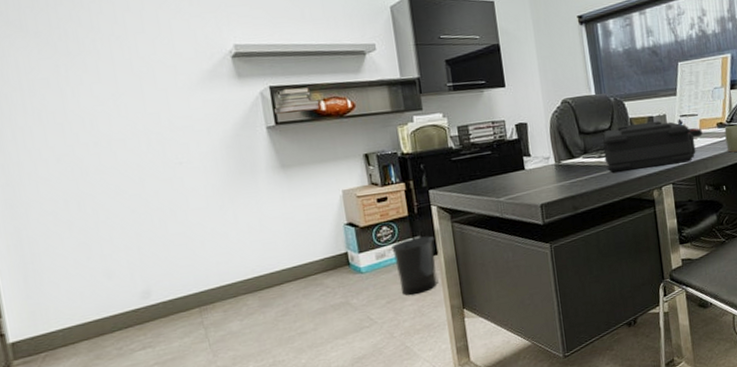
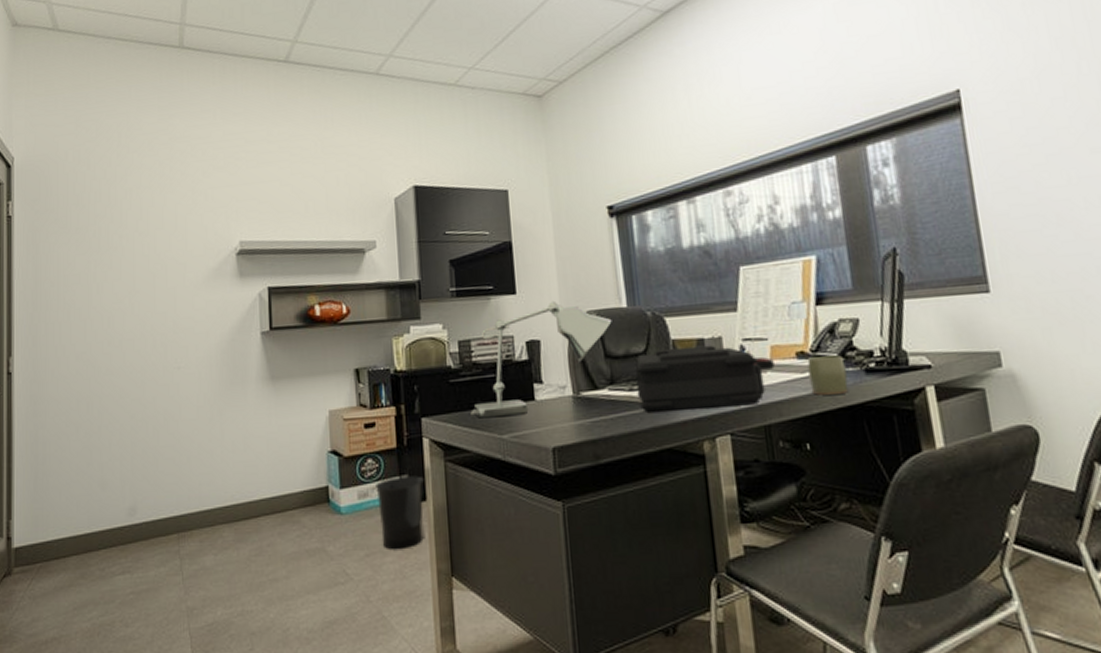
books: present [274,87,322,114] -> none [270,289,316,318]
desk lamp: none [471,91,584,187] -> present [470,300,612,419]

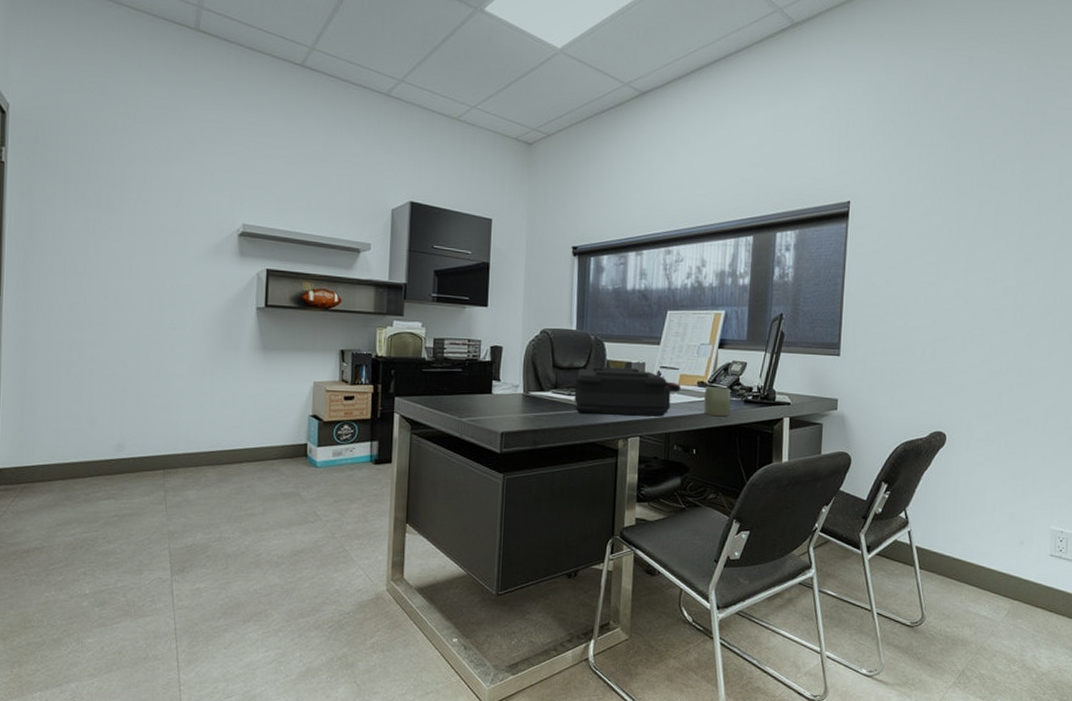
waste bin: present [376,475,425,549] -> none [349,442,392,499]
desk lamp: present [470,300,612,419] -> none [437,316,563,404]

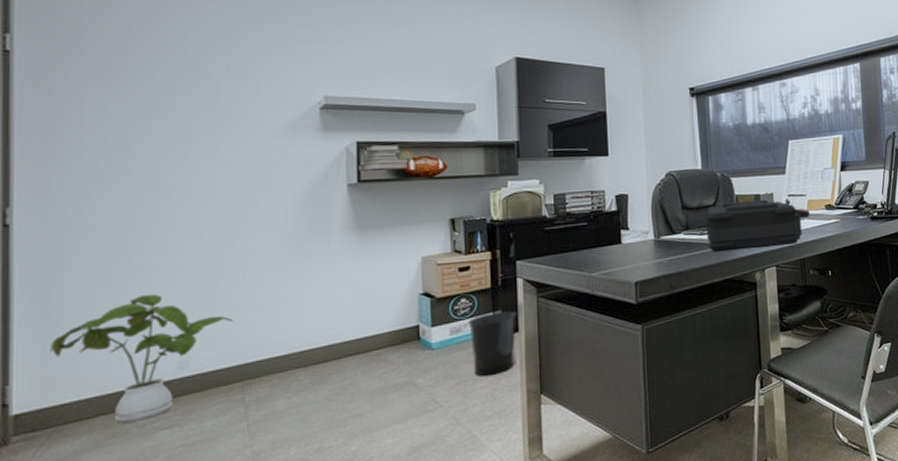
house plant: none [25,384,160,489] -> present [50,294,233,423]
books: none [267,273,311,300] -> present [359,144,411,172]
waste bin: none [349,442,392,499] -> present [469,311,518,376]
mug: present [704,387,731,416] -> none [833,207,859,236]

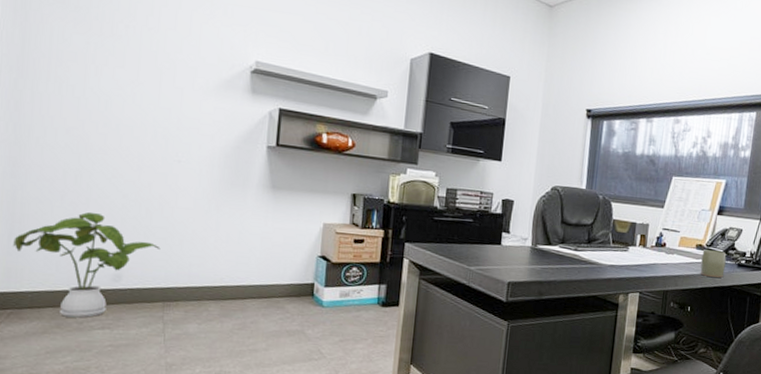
books: present [359,144,411,172] -> none [278,113,324,141]
waste bin: present [469,311,518,376] -> none [355,284,400,340]
briefcase: present [706,199,810,251] -> none [579,224,680,275]
mug: none [833,207,859,236] -> present [700,250,726,278]

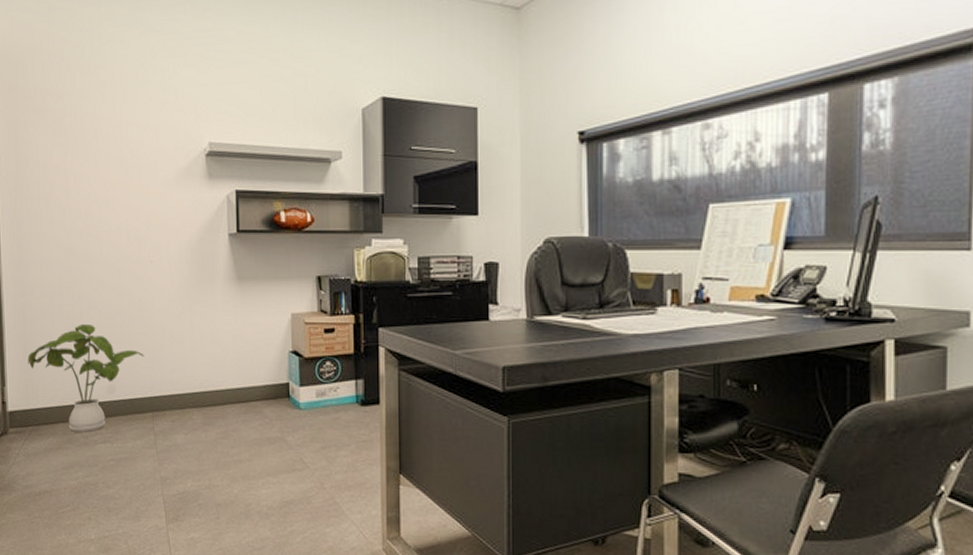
mug: present [700,250,726,278] -> none [766,301,805,340]

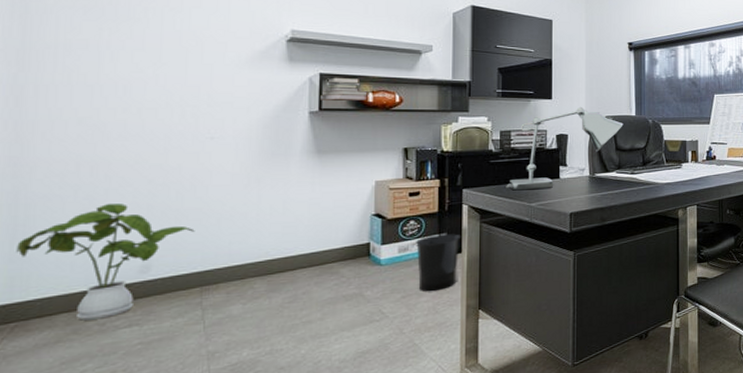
books: none [238,194,282,222] -> present [321,77,369,102]
waste bin: none [333,380,379,445] -> present [416,234,462,291]
desk lamp: none [426,224,572,334] -> present [506,106,623,191]

